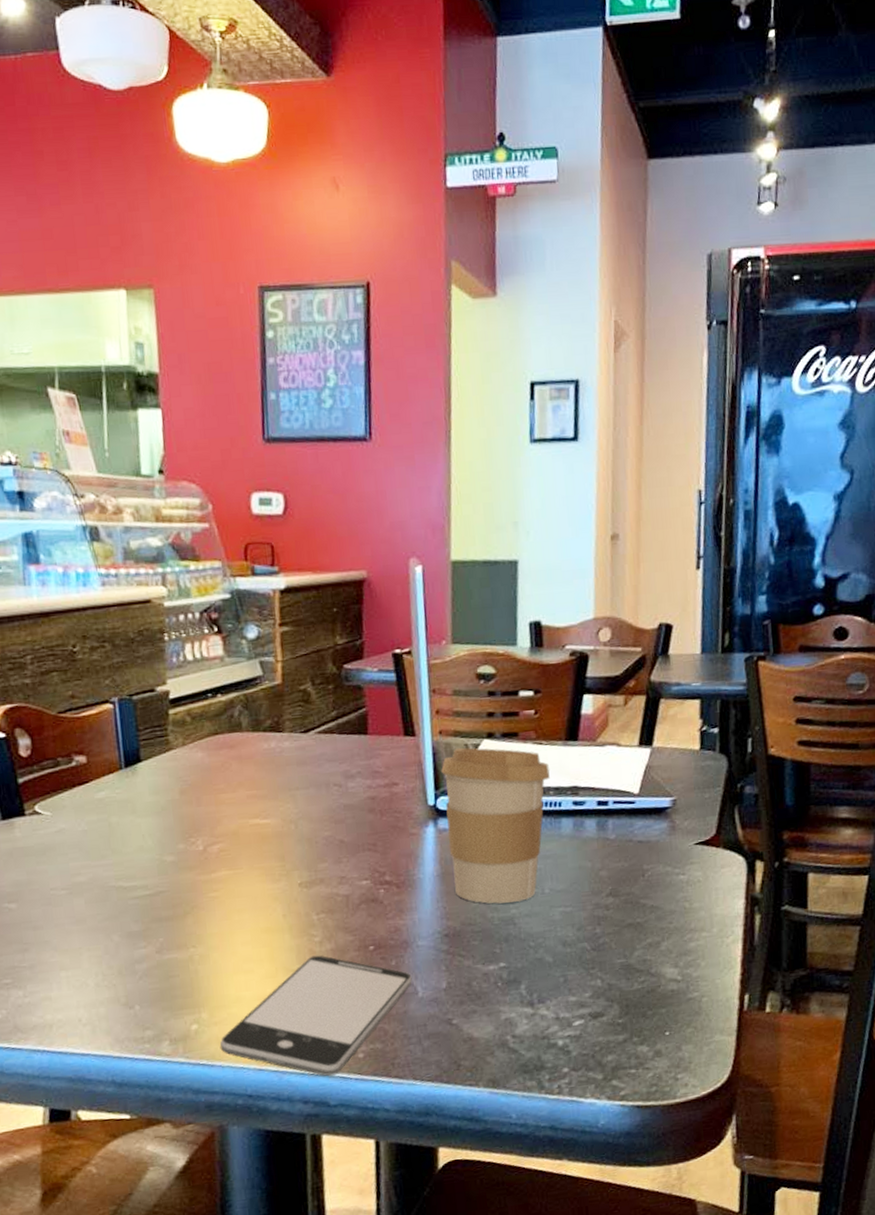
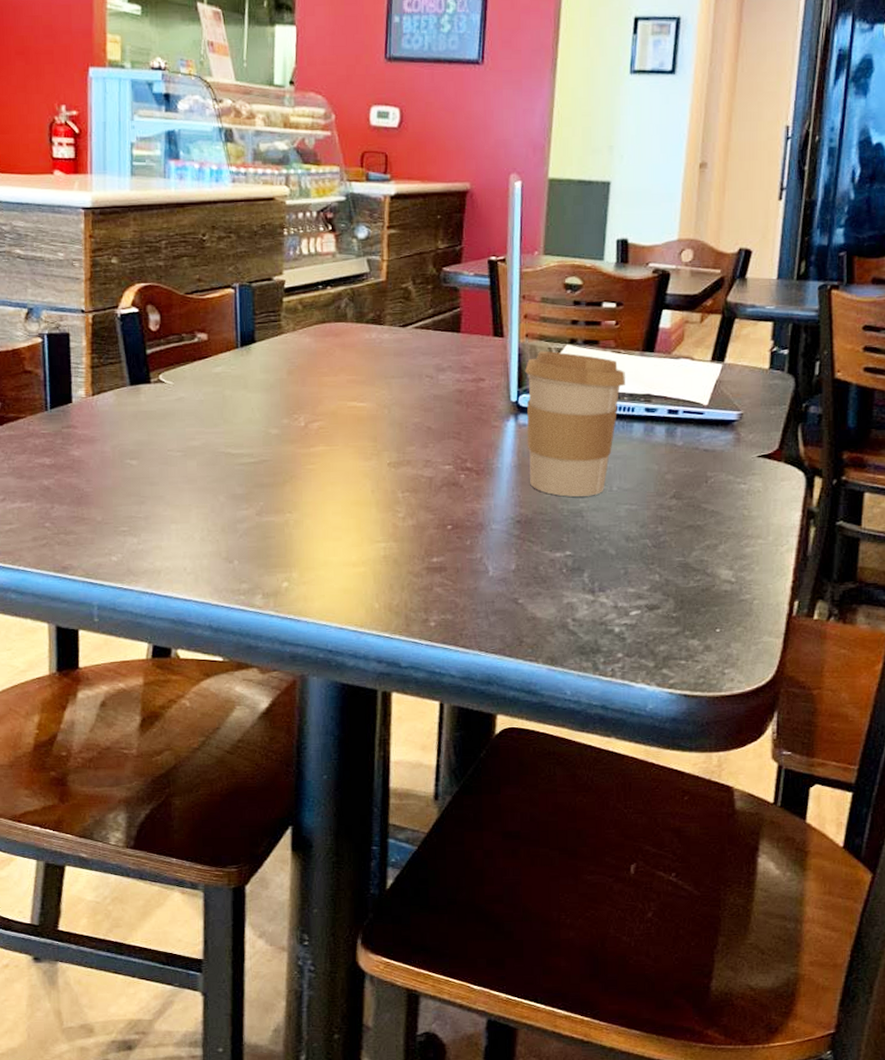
smartphone: present [220,955,412,1076] -> none [306,529,484,640]

